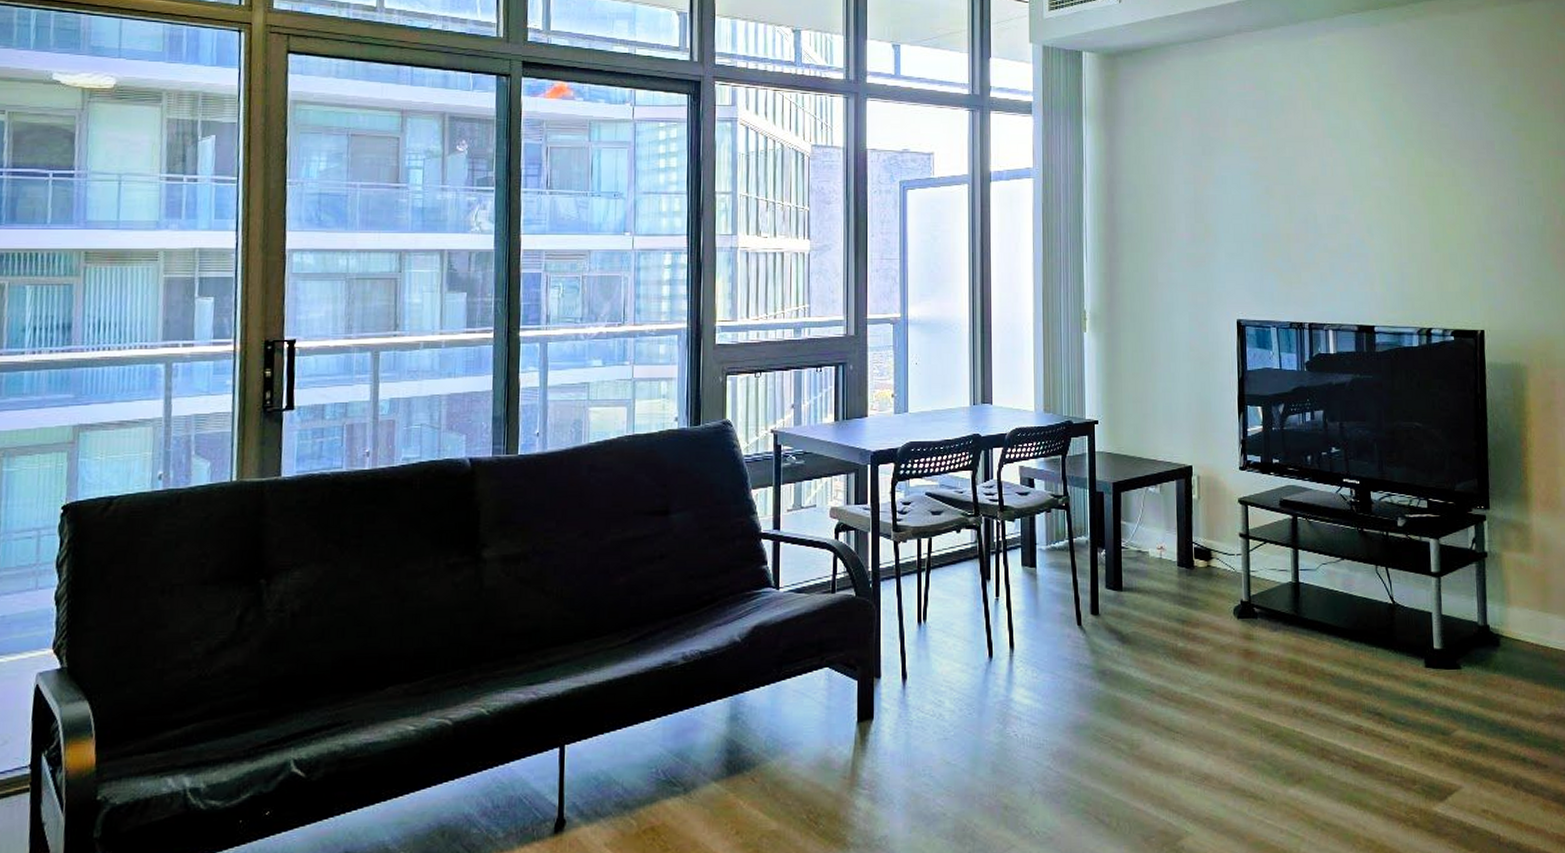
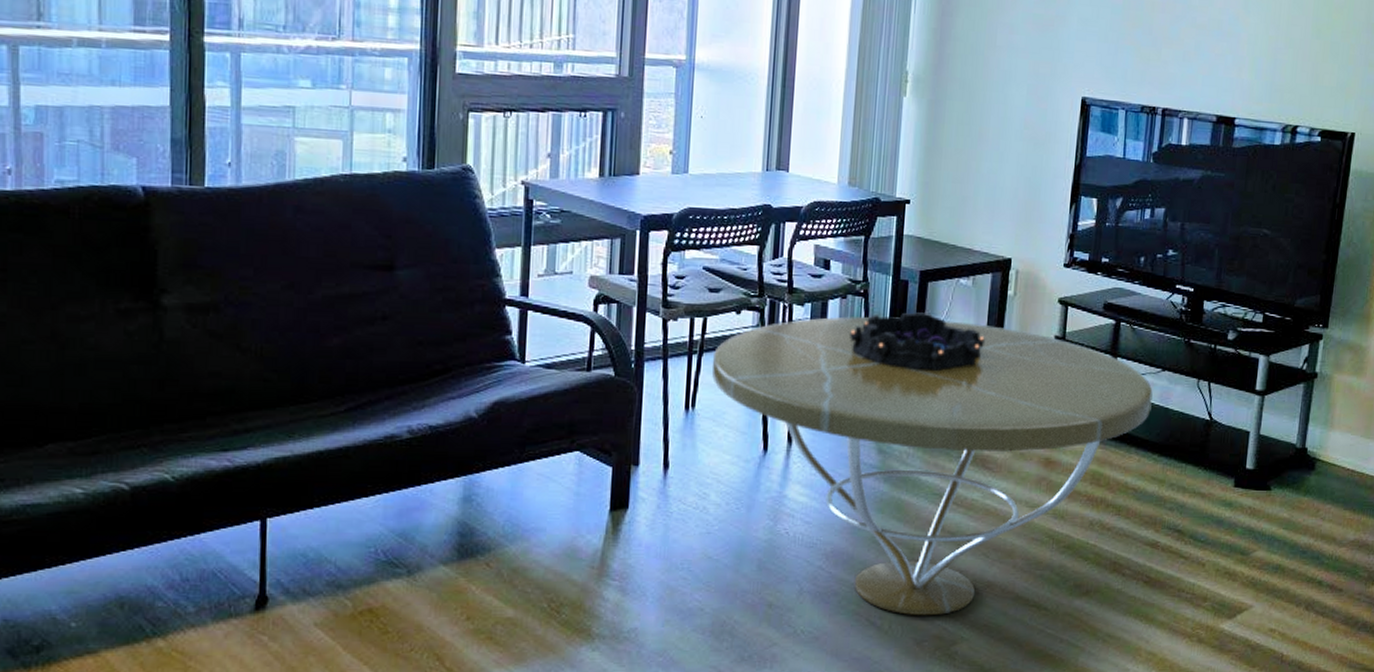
coffee table: none [938,526,1336,812] -> present [711,316,1153,616]
decorative bowl: none [1057,520,1177,575] -> present [850,312,985,372]

